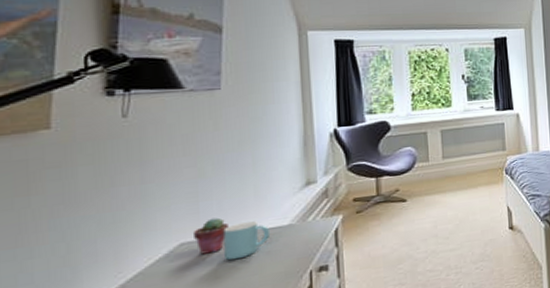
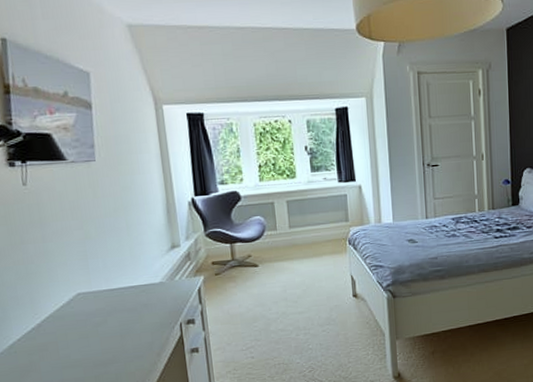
potted succulent: present [194,217,228,254] -> none [86,273,113,304]
mug: present [223,221,271,261] -> none [109,278,146,310]

